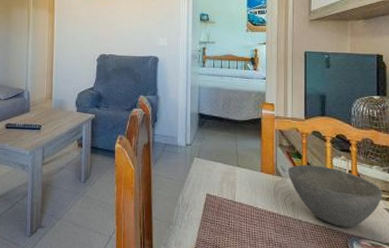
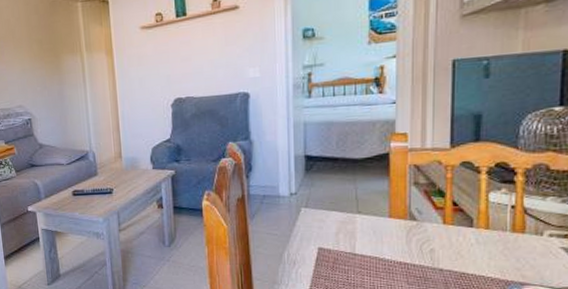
bowl: present [287,164,383,228] -> none [425,203,560,274]

